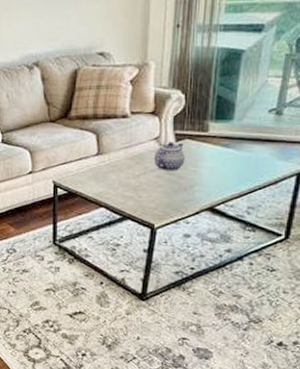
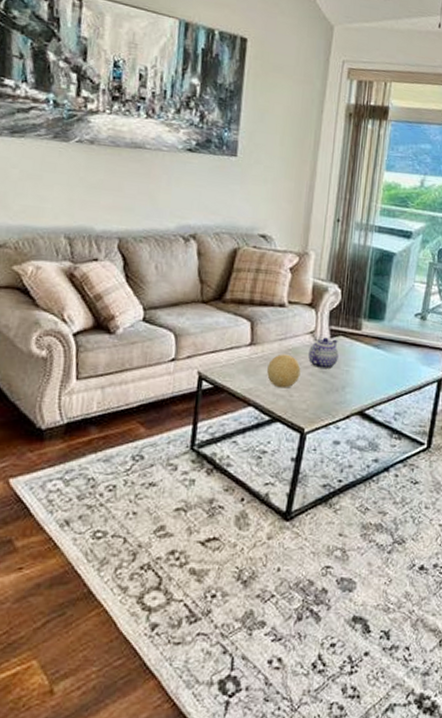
decorative ball: none [115,160,147,190] -> present [267,354,301,388]

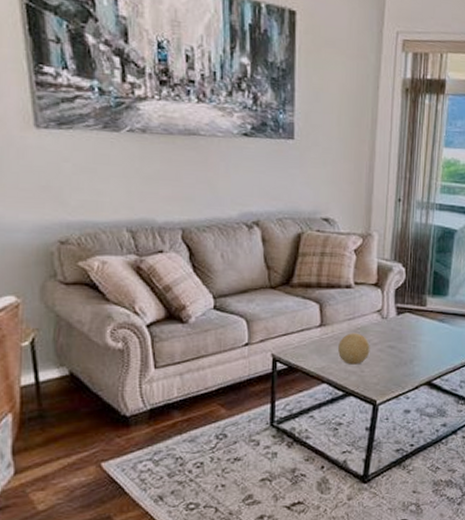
teapot: present [308,337,339,370] -> none [377,315,406,345]

